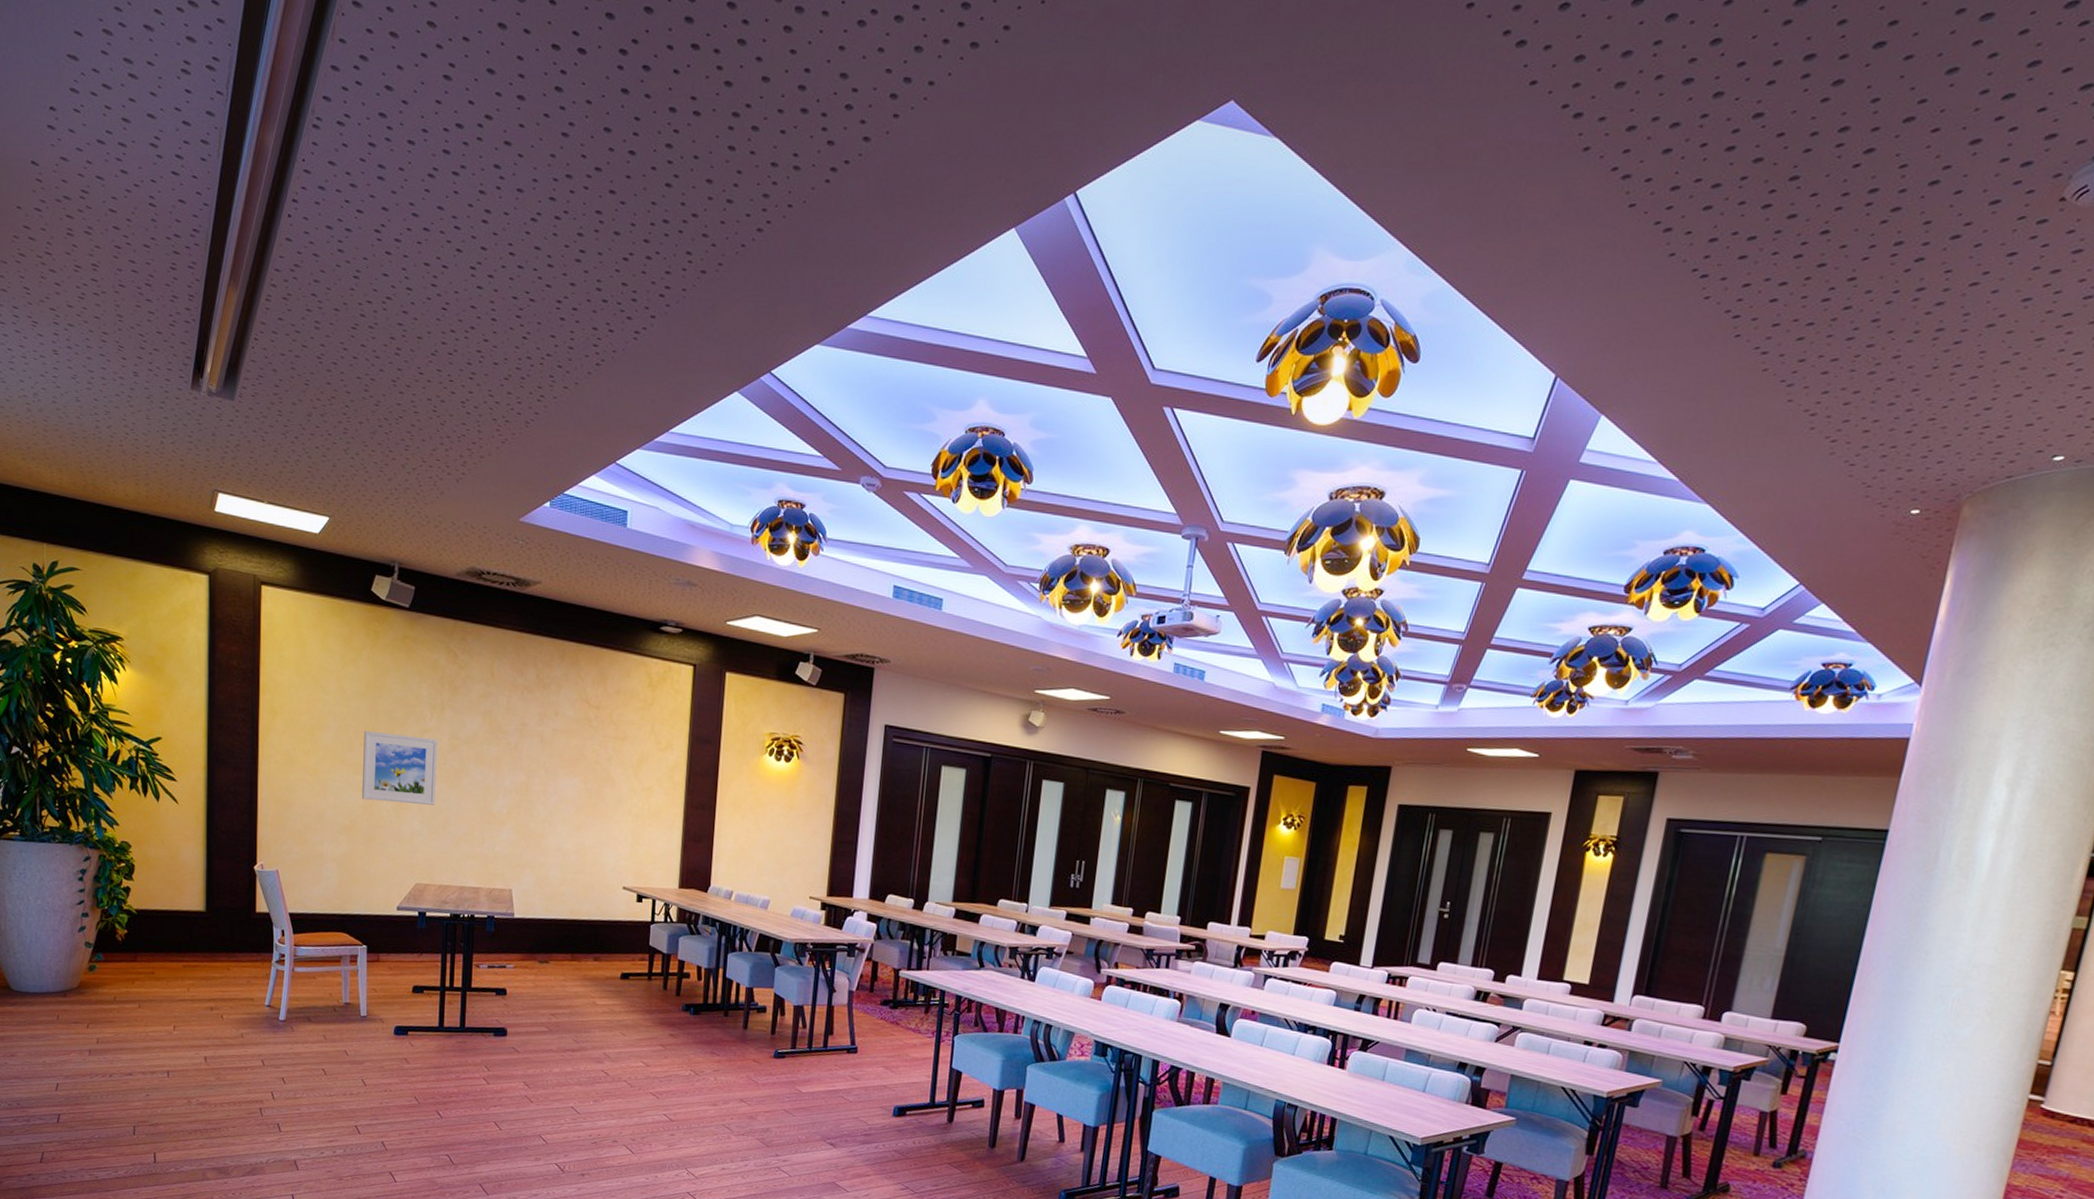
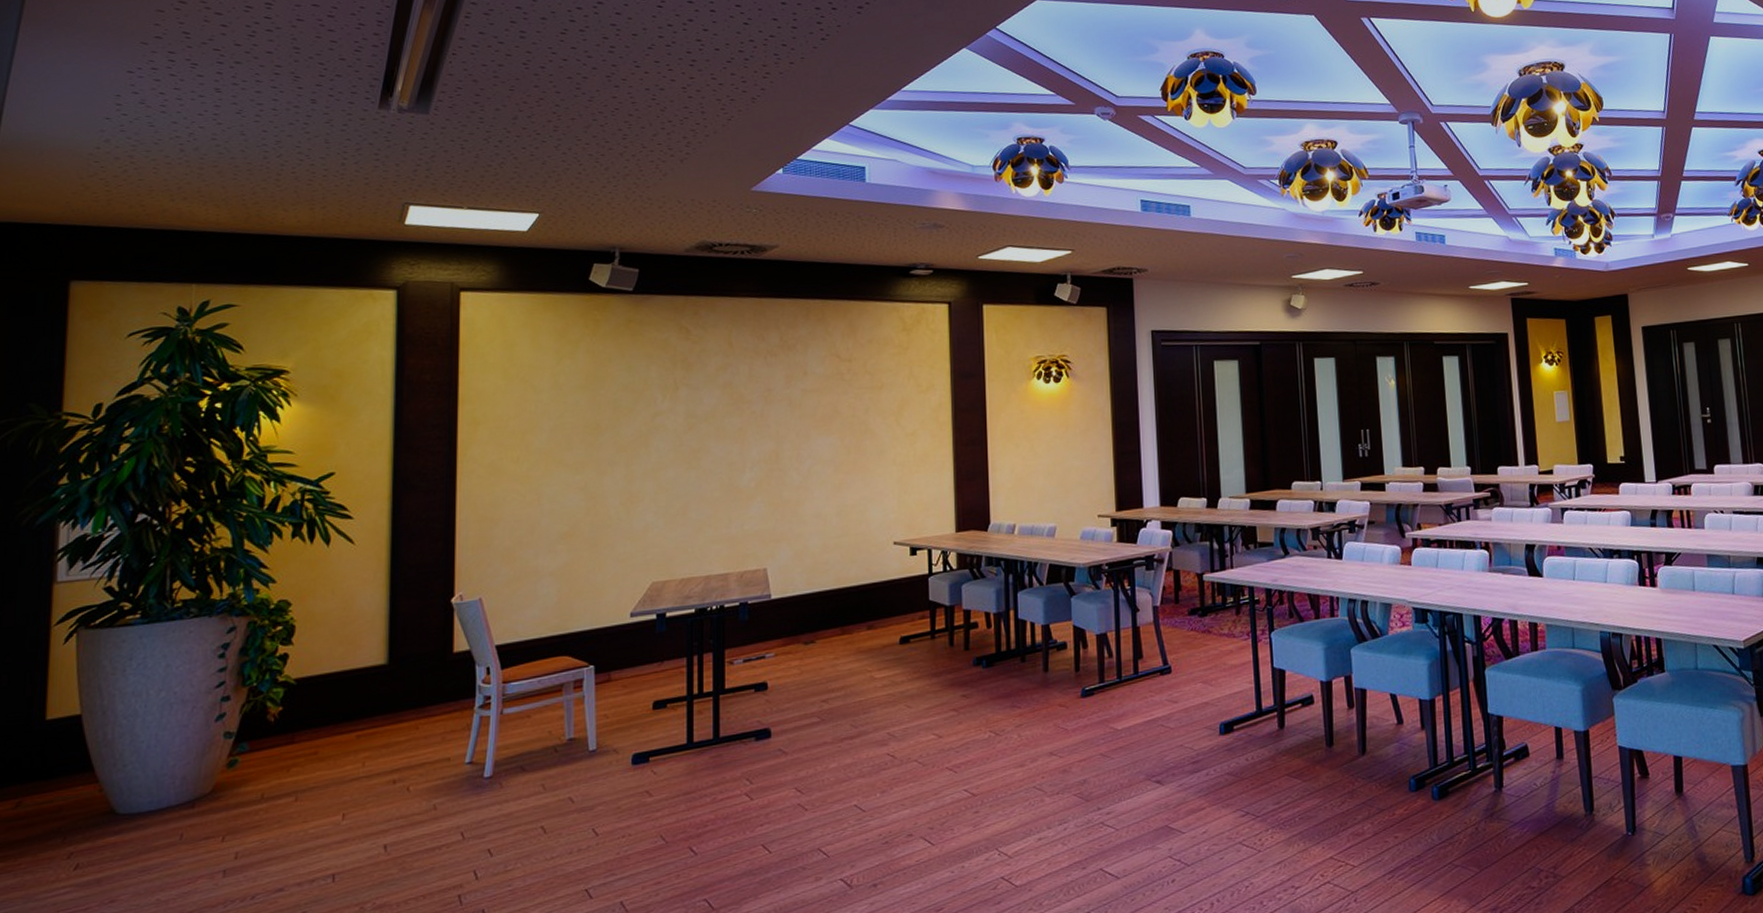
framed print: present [362,730,438,805] -> none [584,421,672,500]

